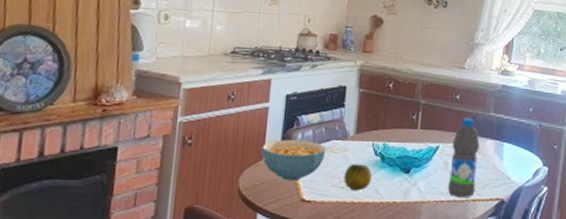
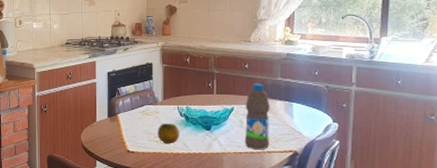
cereal bowl: present [261,139,326,181] -> none [94,105,142,137]

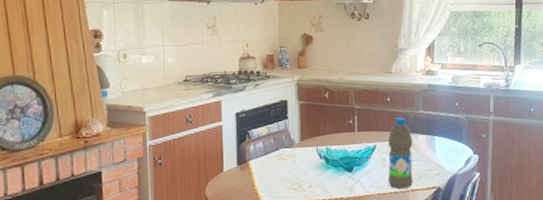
fruit: present [158,123,180,144] -> none [295,167,320,191]

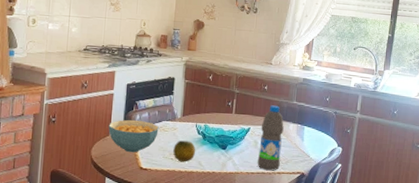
cereal bowl: none [221,151,277,188] -> present [108,119,159,153]
fruit: none [295,167,320,191] -> present [173,140,196,162]

